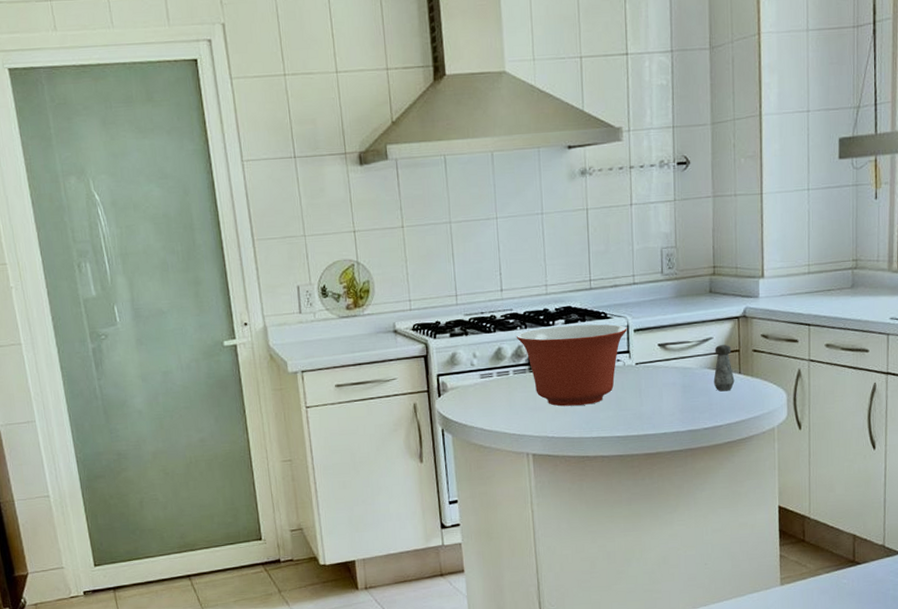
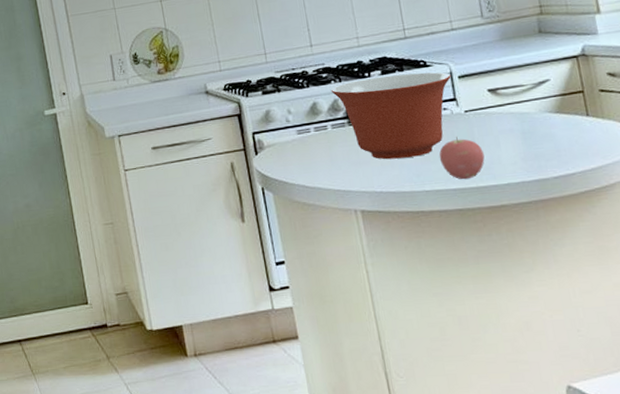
apple: none [608,388,648,428] -> present [439,137,485,180]
salt shaker: present [713,345,735,392] -> none [554,86,583,137]

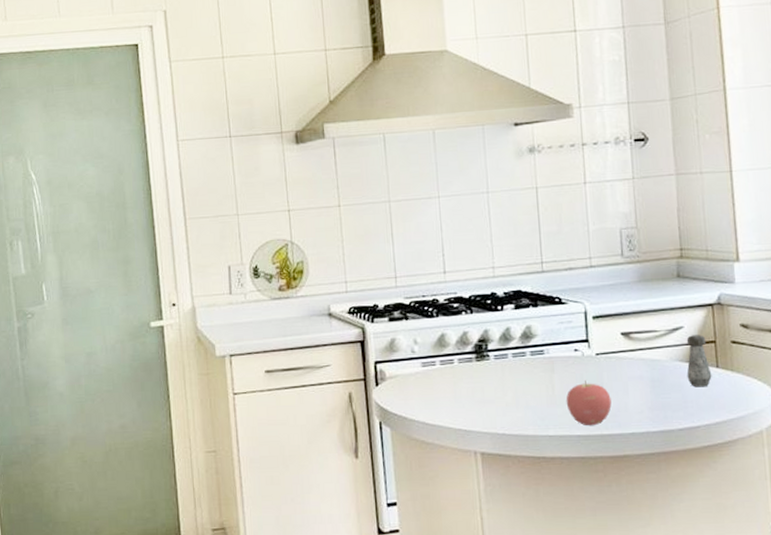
mixing bowl: present [330,72,451,160] -> none [461,310,585,400]
salt shaker: none [554,86,583,137] -> present [686,335,712,388]

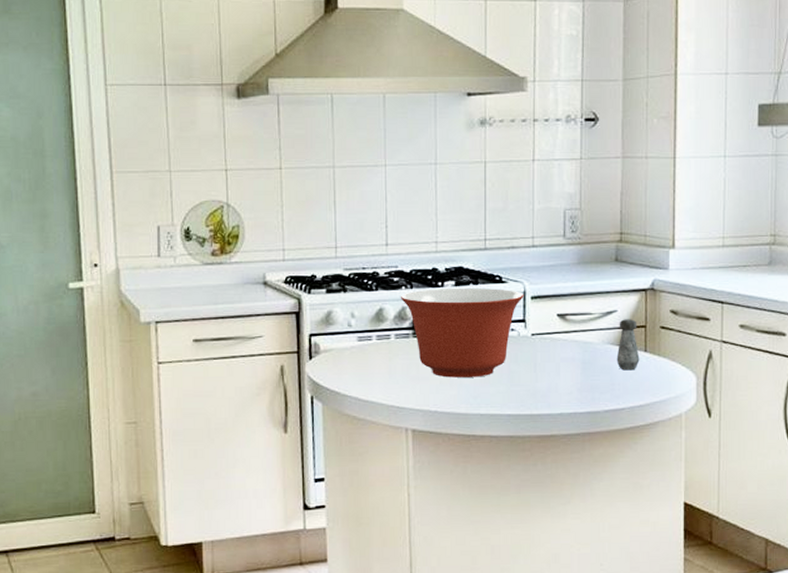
mixing bowl: none [461,310,585,400] -> present [400,287,524,378]
apple: present [566,381,612,426] -> none [499,360,543,406]

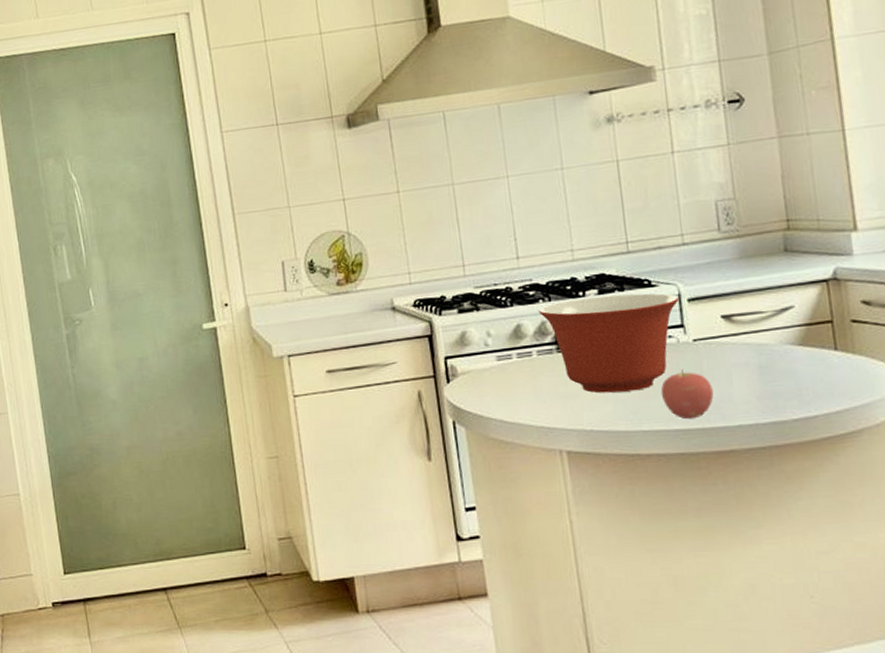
apple: none [499,360,543,406] -> present [660,369,714,420]
salt shaker: present [616,319,640,371] -> none [798,314,830,373]

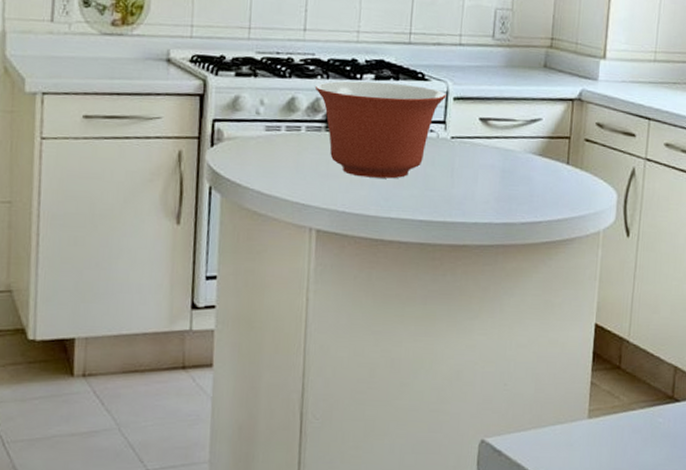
apple: present [660,369,714,420] -> none [413,164,460,212]

